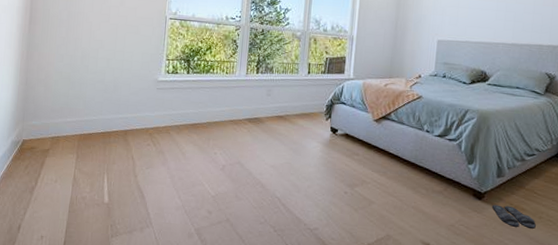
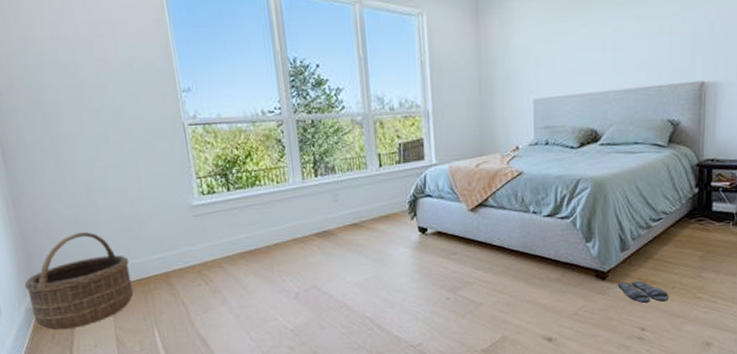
basket: none [16,87,100,163] -> present [24,231,134,330]

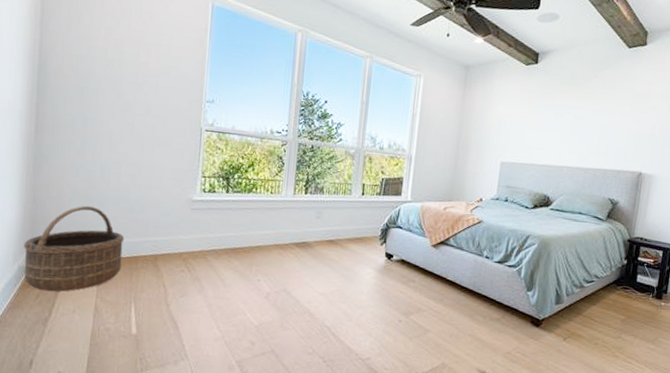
slippers: present [618,281,669,303] -> none [549,331,592,355]

